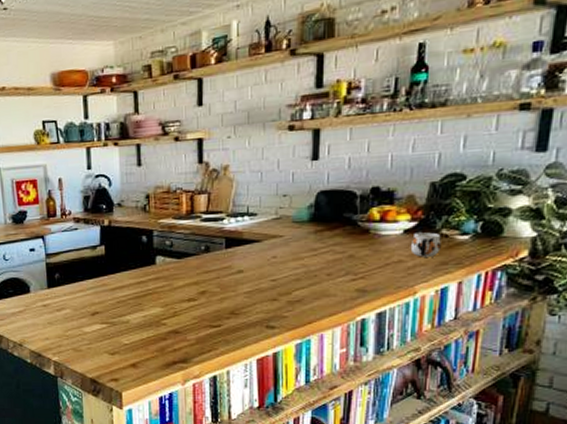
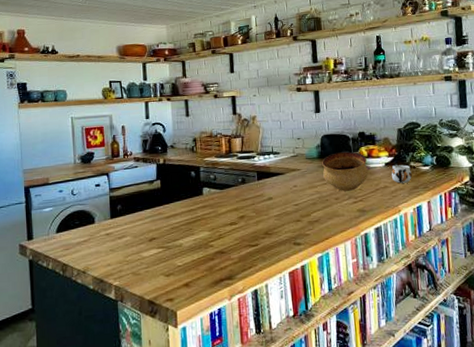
bowl: none [314,213,379,265] -> present [322,151,369,191]

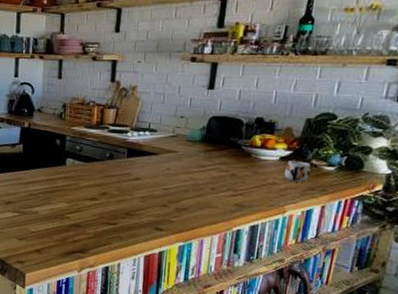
bowl: present [322,151,369,191] -> none [202,138,259,182]

